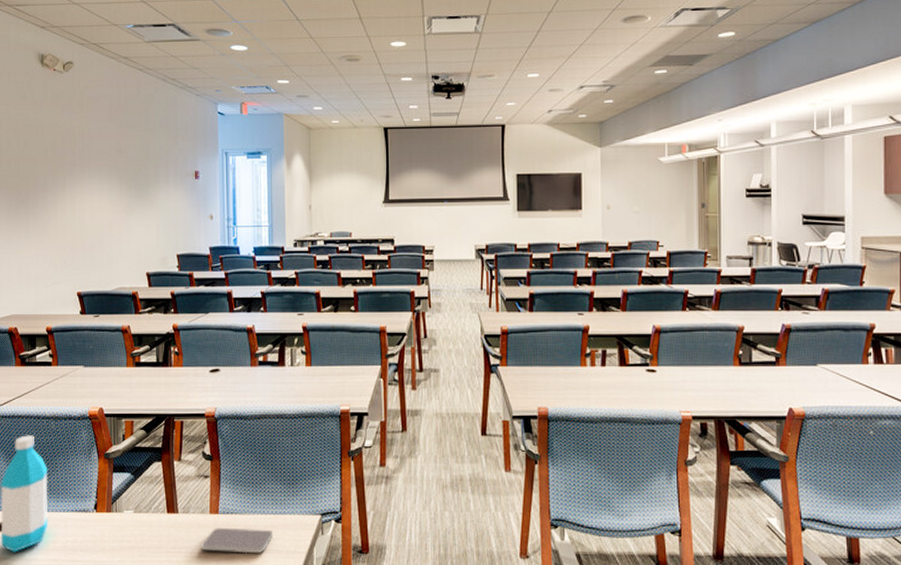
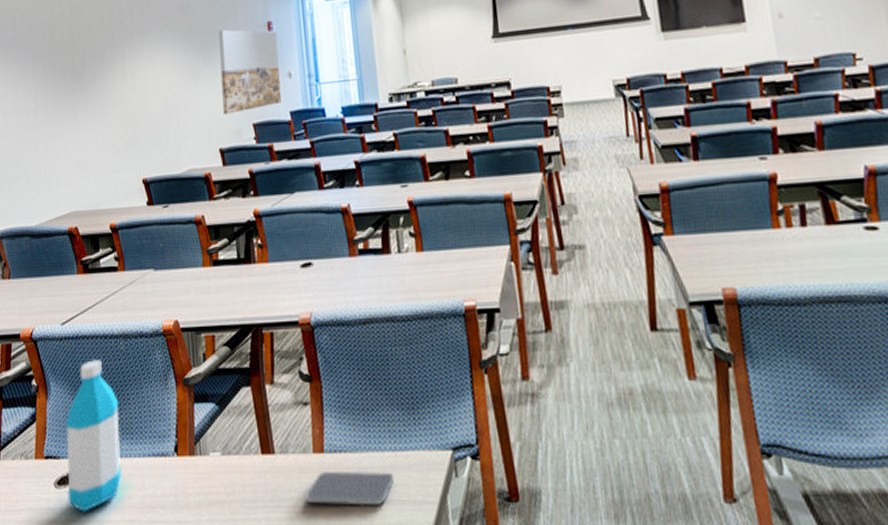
wall art: none [151,174,203,245] -> present [218,29,281,115]

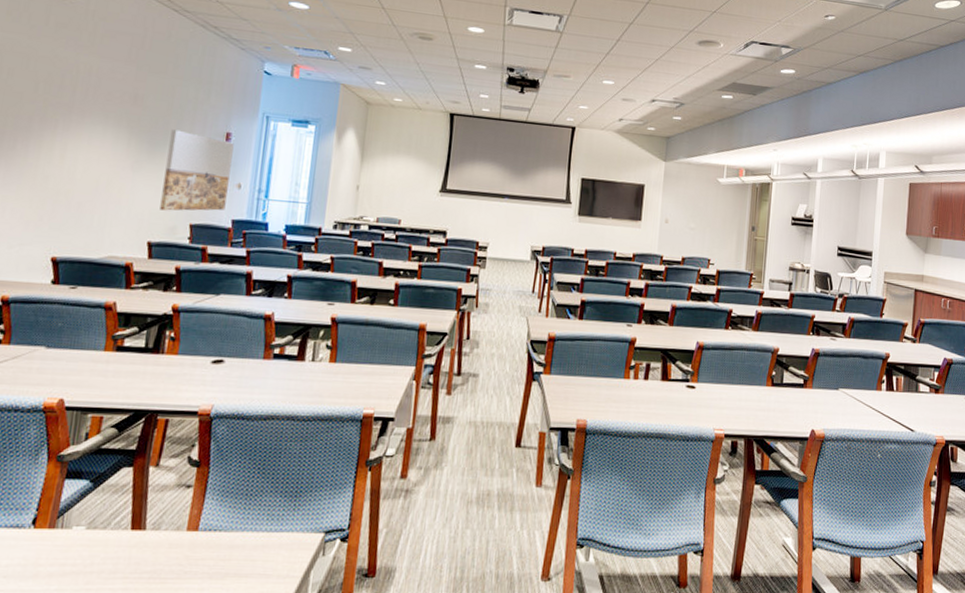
smartphone: present [306,470,395,506] -> none [170,548,265,579]

